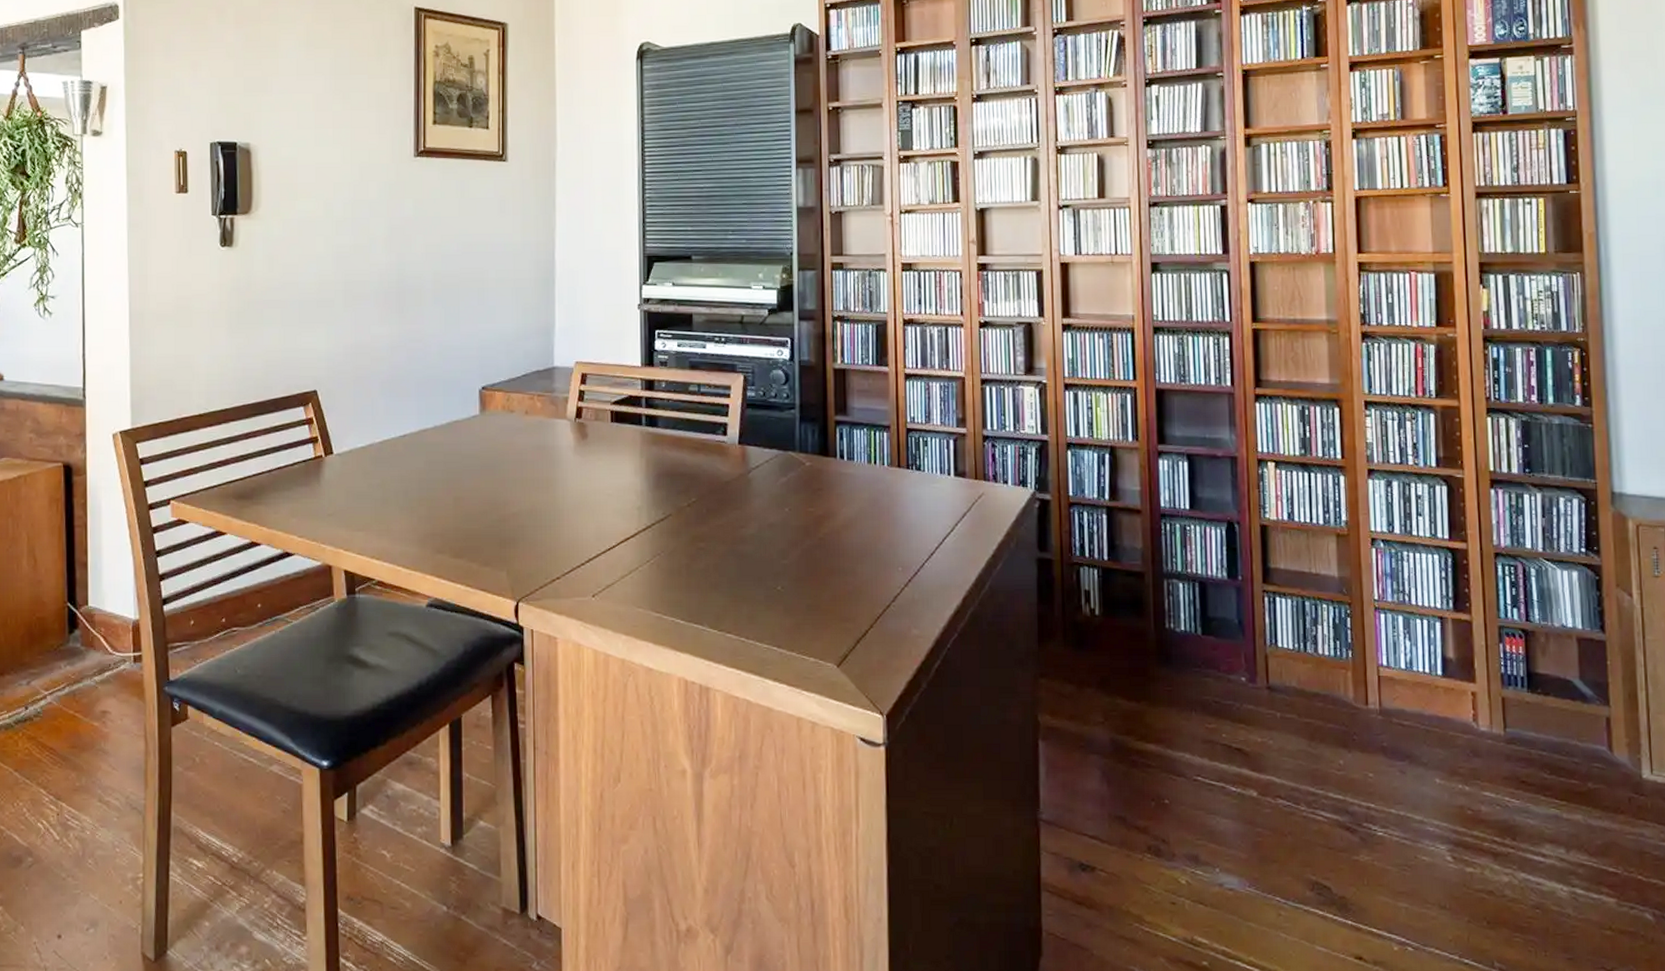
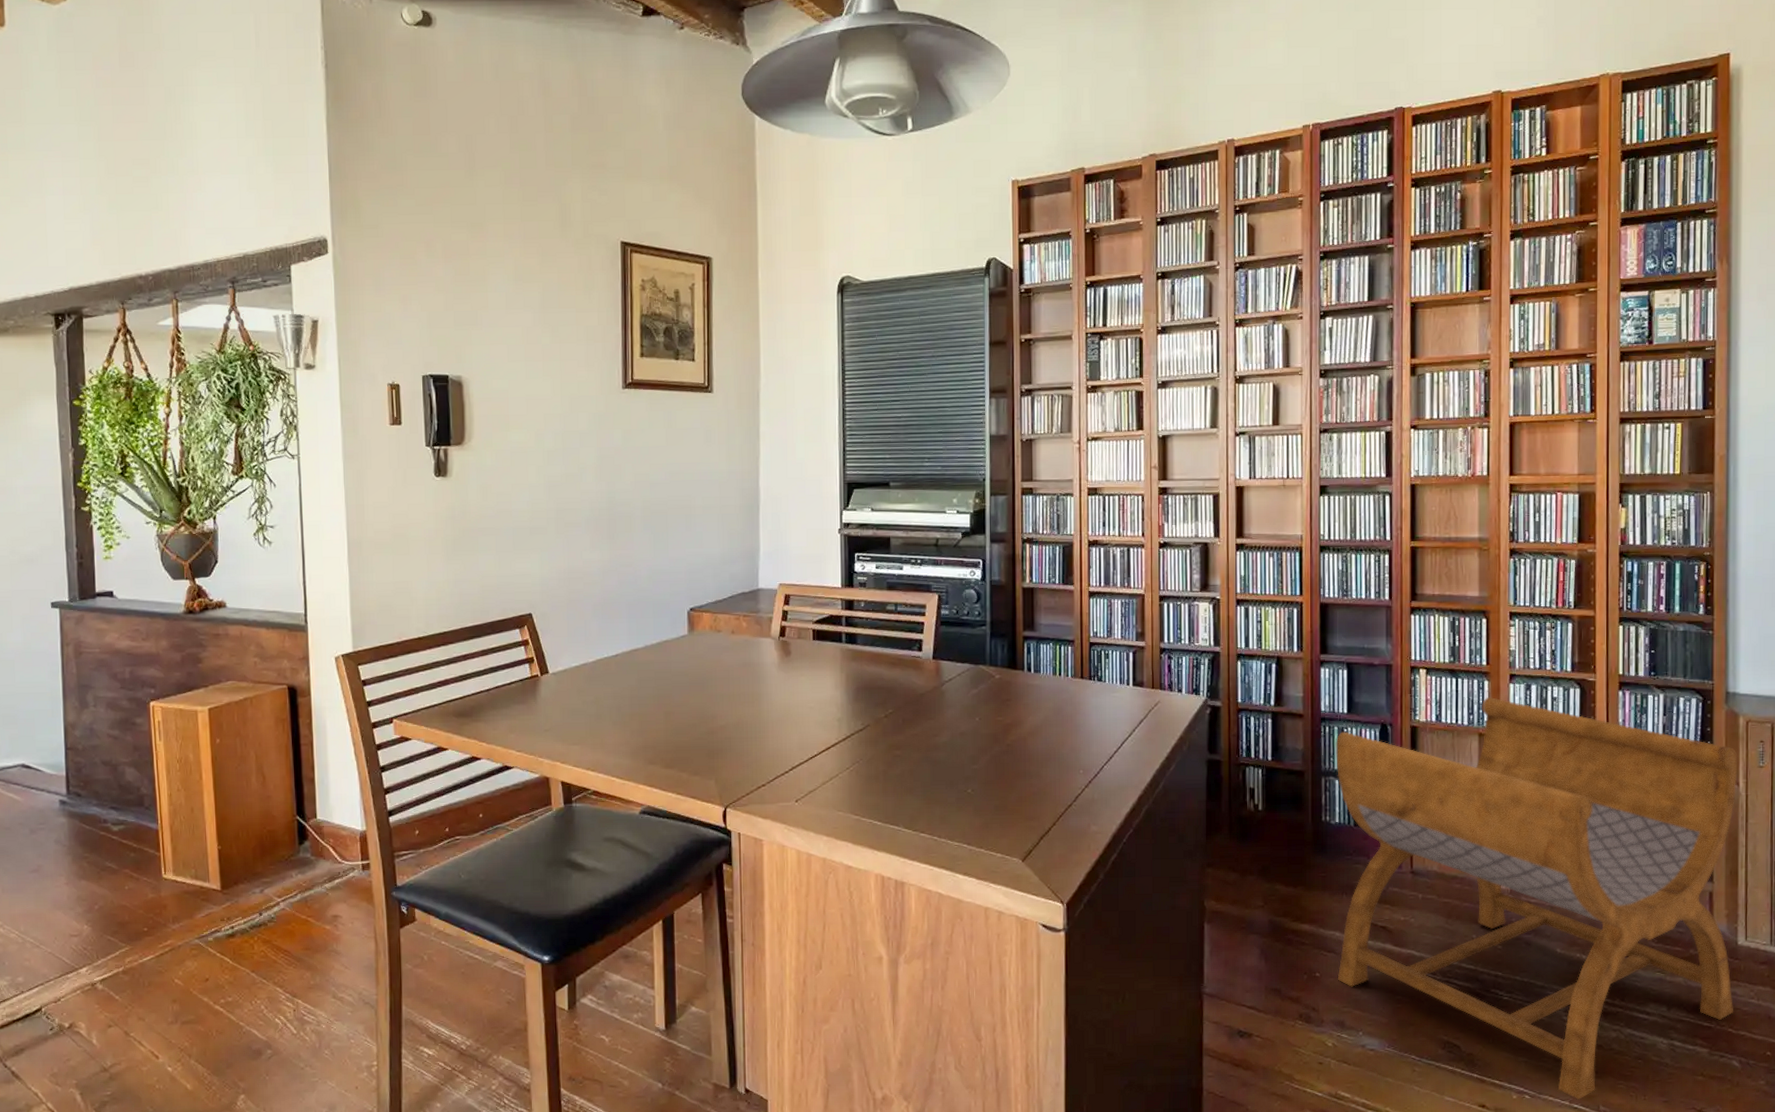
stool: none [1178,494,1642,954] -> present [1336,697,1738,1100]

